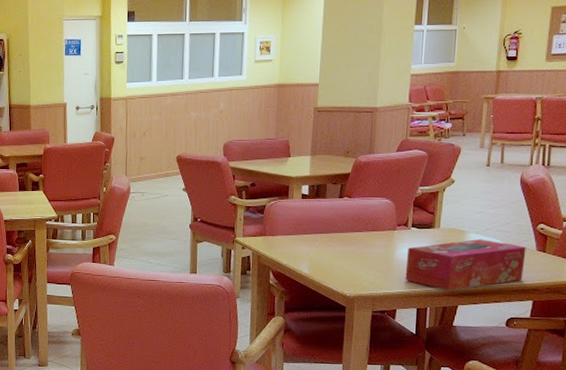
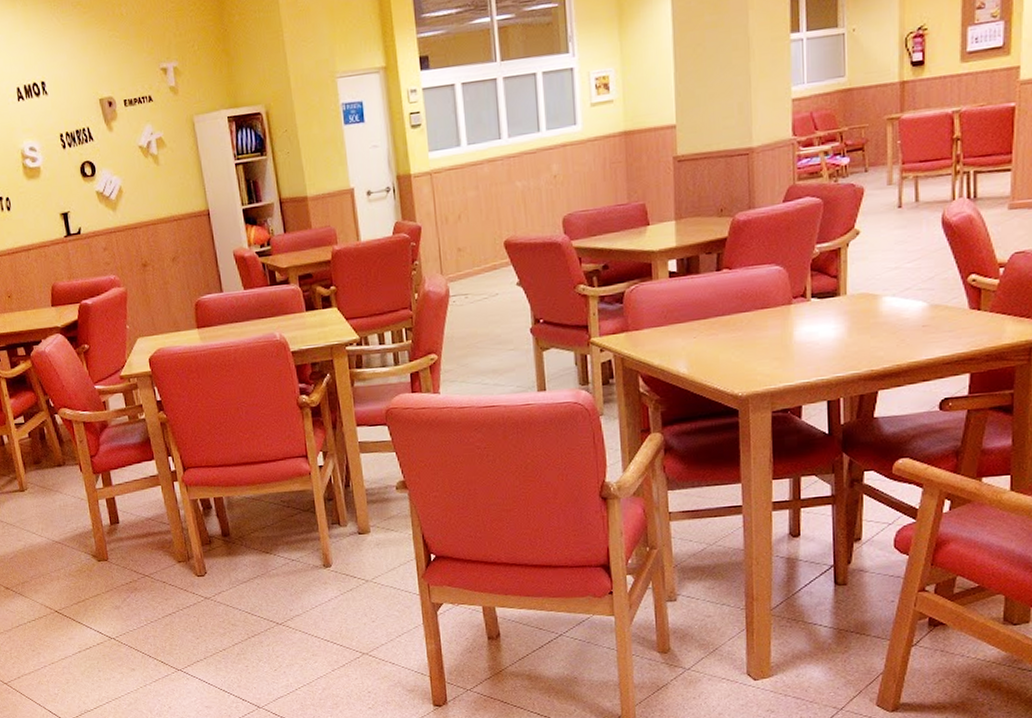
tissue box: present [405,239,526,291] -> none [808,302,957,374]

